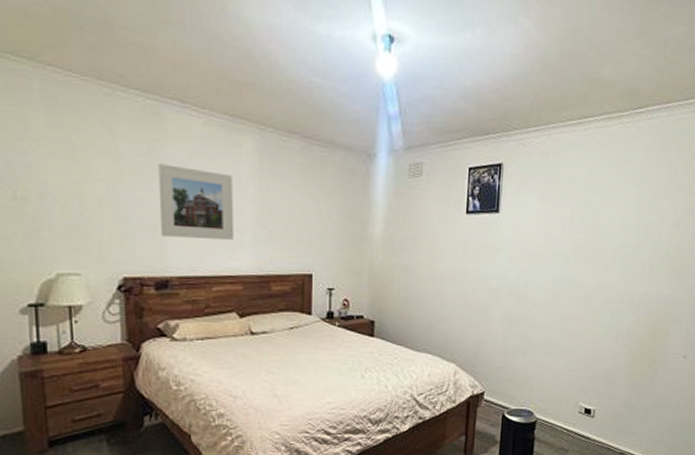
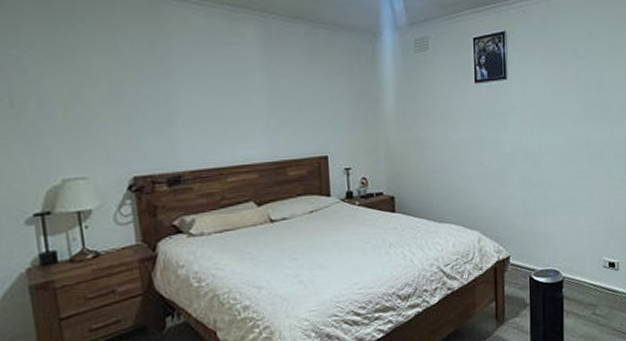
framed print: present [158,164,235,240] -> none [161,59,246,132]

